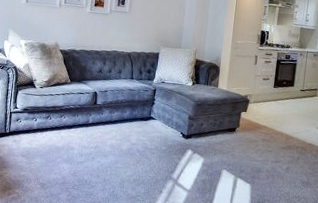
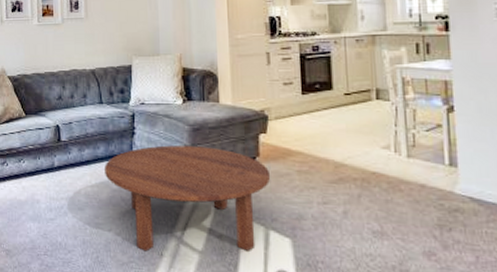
coffee table: none [127,114,245,192] -> present [105,145,271,252]

